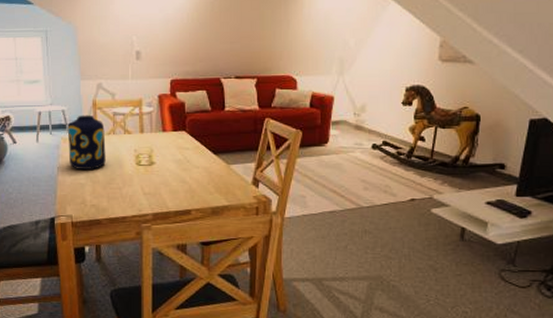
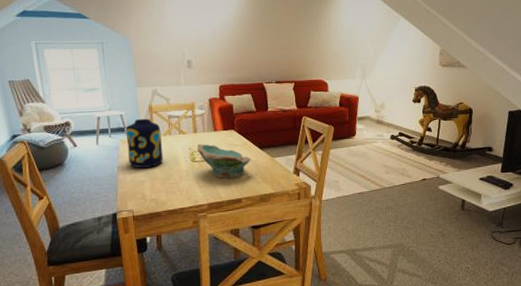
bowl: none [143,146,203,186] -> present [197,144,251,179]

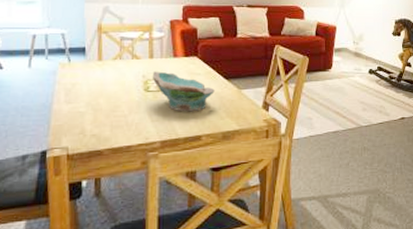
vase: present [127,118,163,168] -> none [67,39,111,97]

